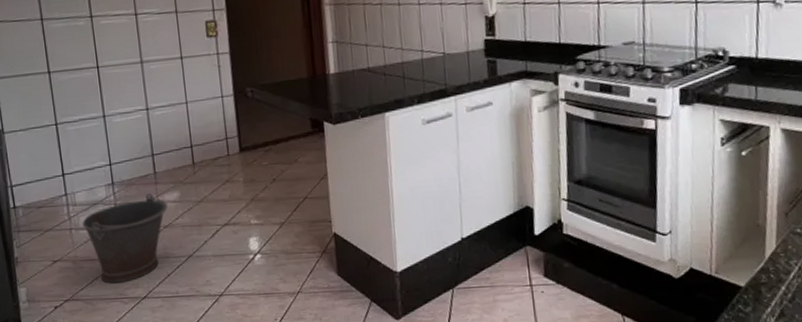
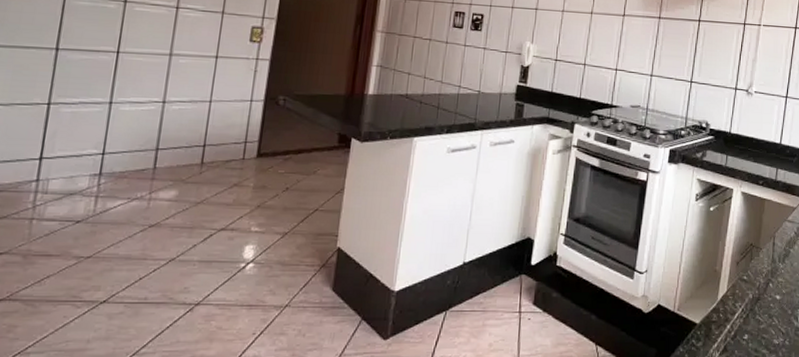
bucket: present [82,193,168,284] -> none [48,188,160,284]

